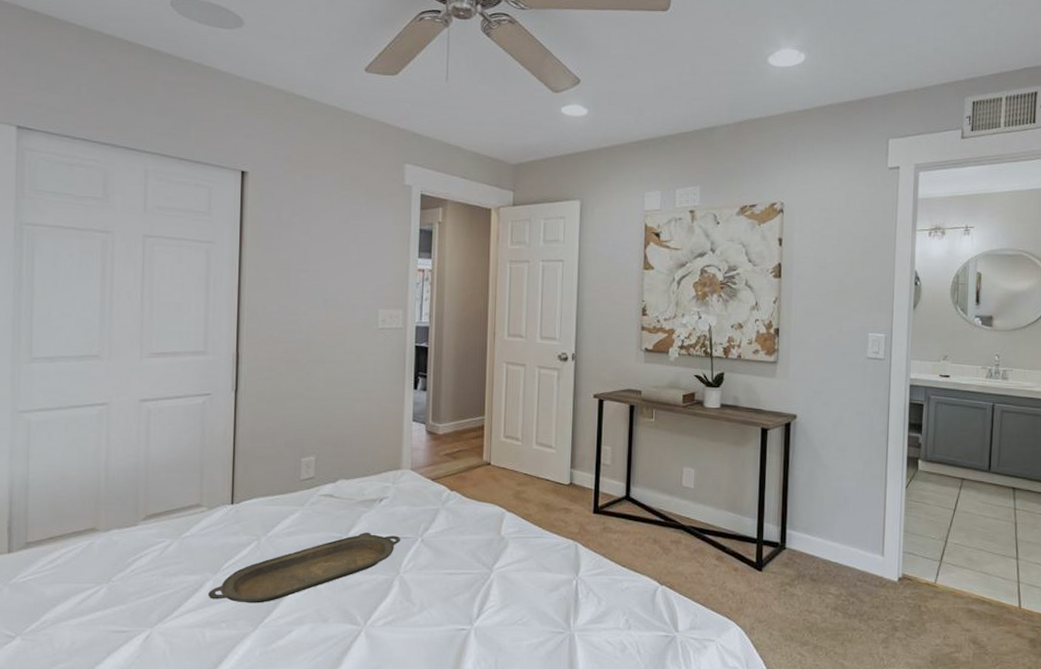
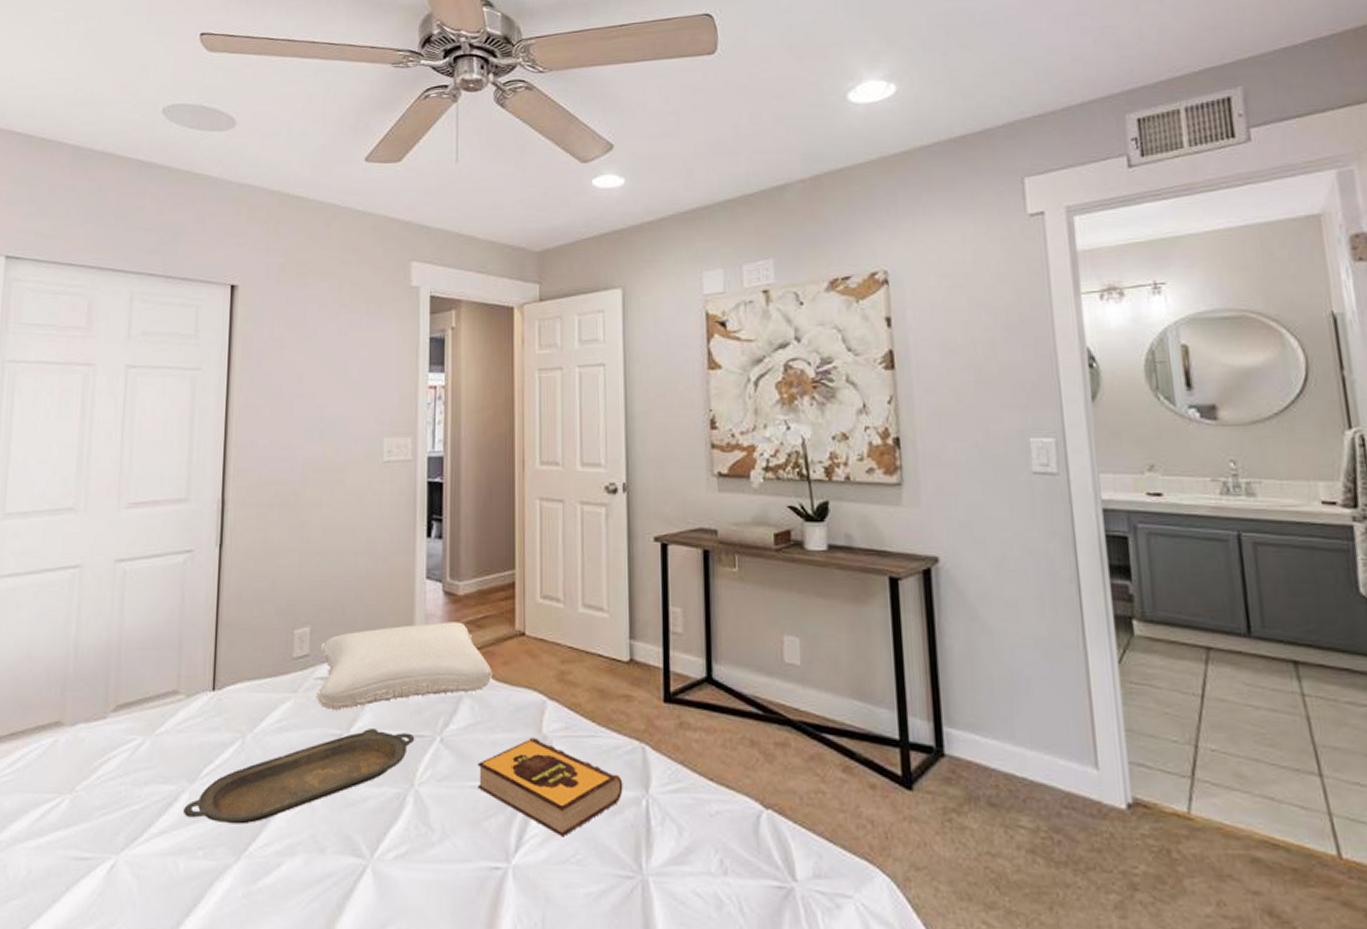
pillow: none [320,454,464,520] -> present [316,622,492,711]
hardback book: none [449,538,560,607] -> present [477,737,623,837]

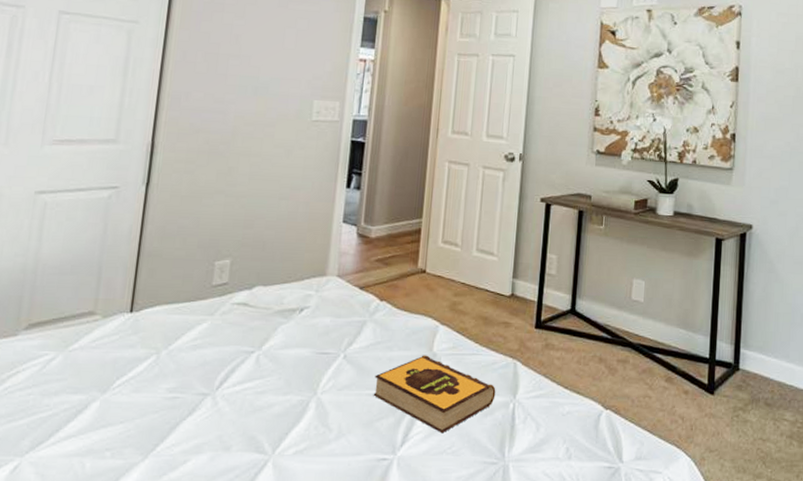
serving tray: present [182,729,415,824] -> none [92,347,321,428]
pillow: present [316,622,492,711] -> none [231,259,395,332]

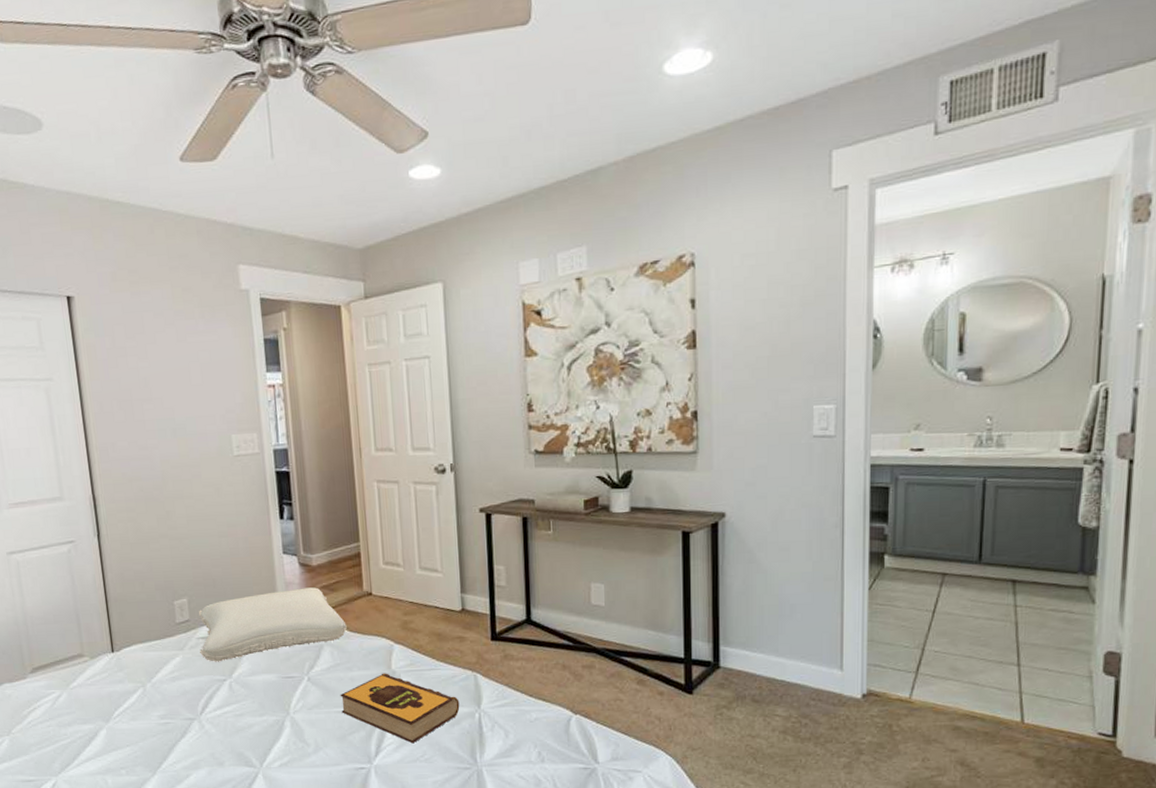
pillow: none [231,259,395,332] -> present [198,587,347,662]

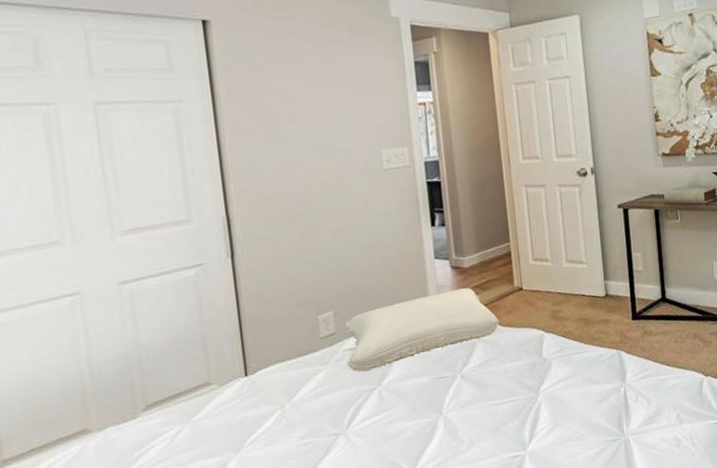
hardback book: present [340,673,460,744] -> none [493,361,607,425]

